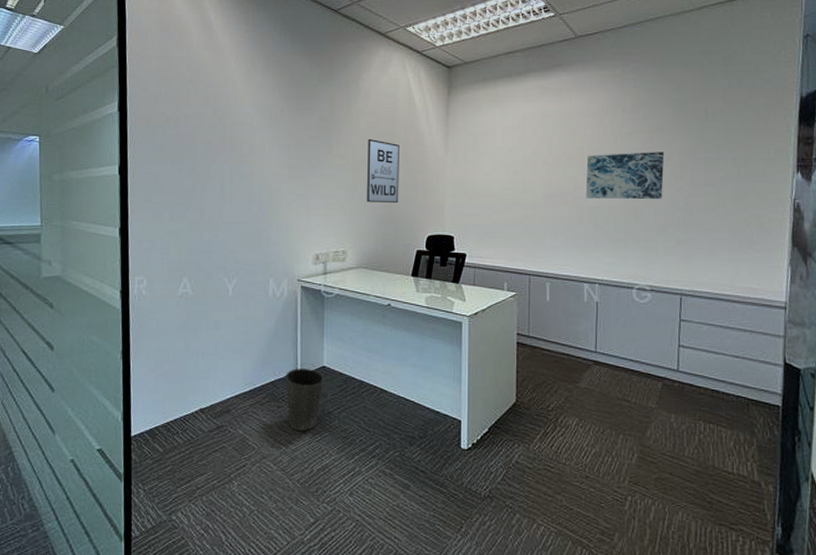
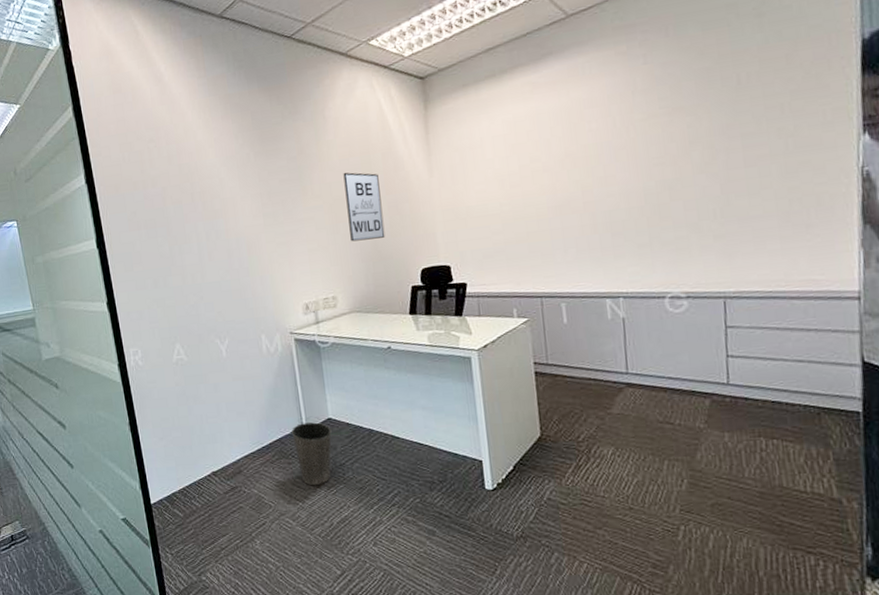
wall art: present [586,152,665,199] -> none [595,135,692,203]

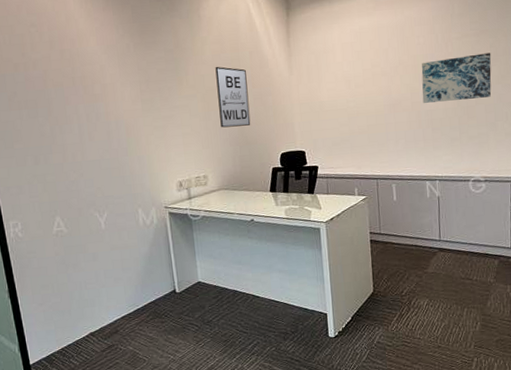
waste basket: present [292,422,332,486] -> none [165,285,201,341]
wall art: none [595,135,692,203] -> present [421,53,492,103]

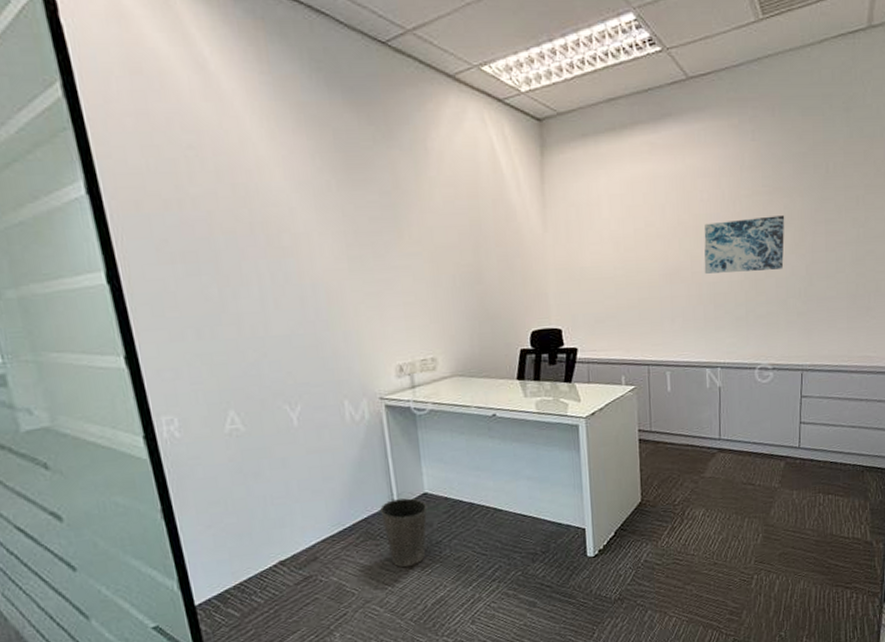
waste basket: none [165,285,201,341] -> present [380,498,427,568]
wall art: present [215,66,251,128] -> none [447,216,494,297]

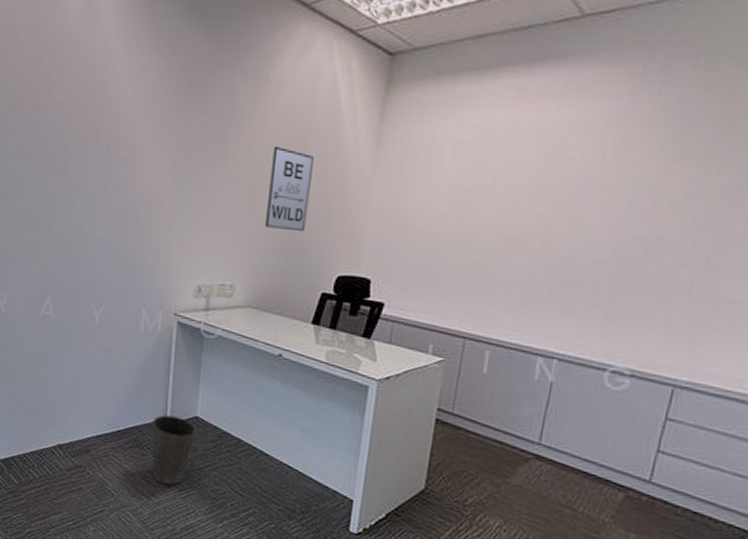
wall art: none [447,216,494,297] -> present [265,145,314,231]
wall art: present [704,215,785,274] -> none [559,187,688,255]

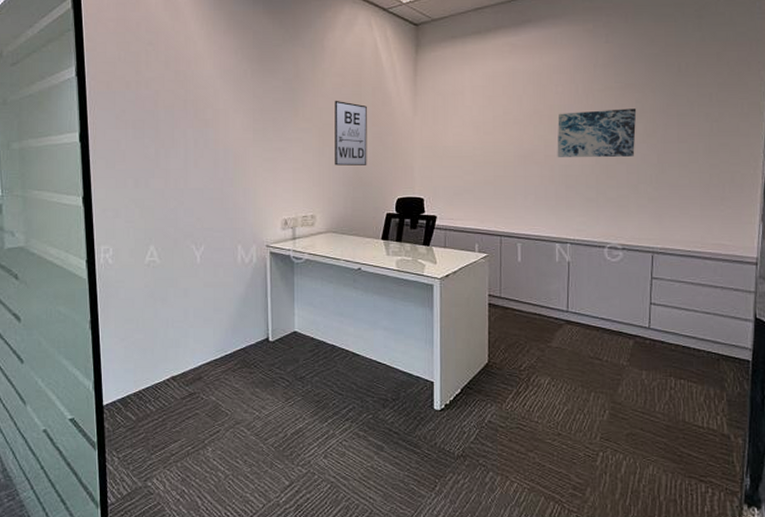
waste basket: present [152,415,196,485] -> none [257,334,296,397]
wall art: none [559,187,688,255] -> present [557,108,637,157]

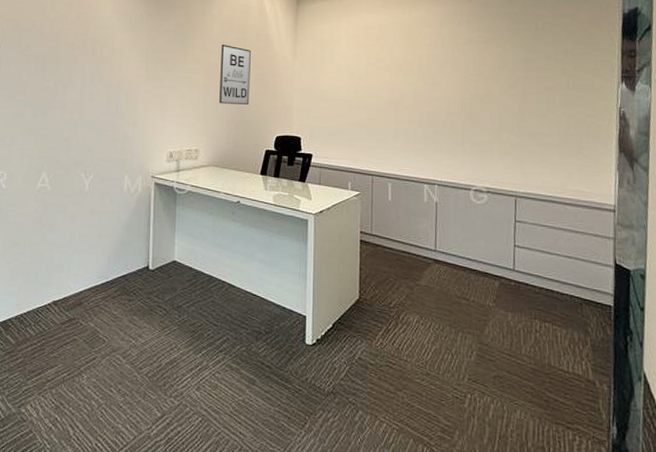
wall art: present [557,108,637,157] -> none [425,61,499,105]

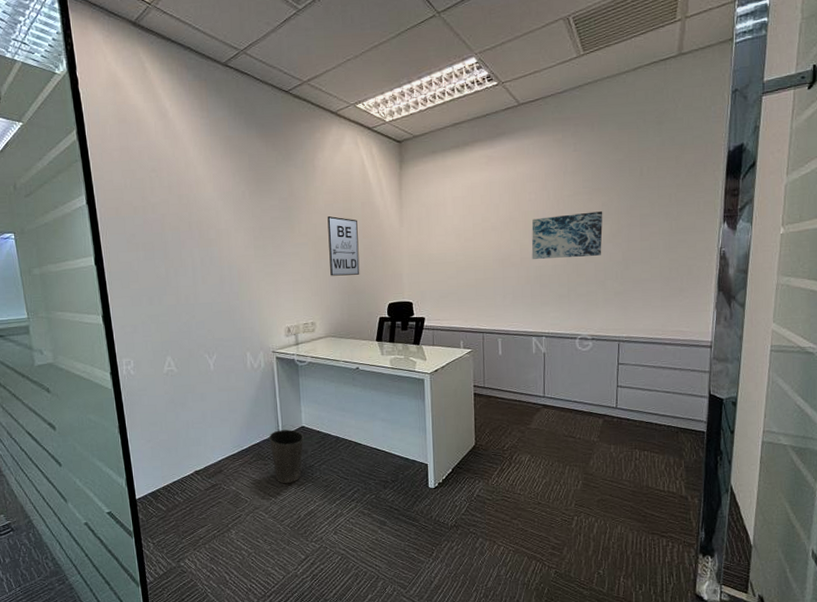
waste basket: none [137,263,175,325] -> present [269,429,304,484]
wall art: none [425,61,499,105] -> present [531,211,603,259]

